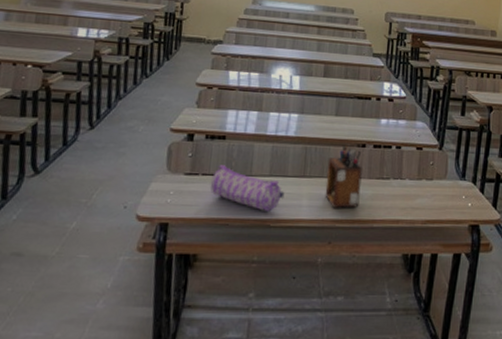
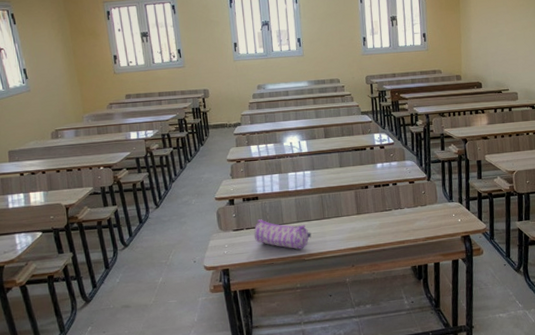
desk organizer: present [325,144,362,208] -> none [340,188,371,239]

